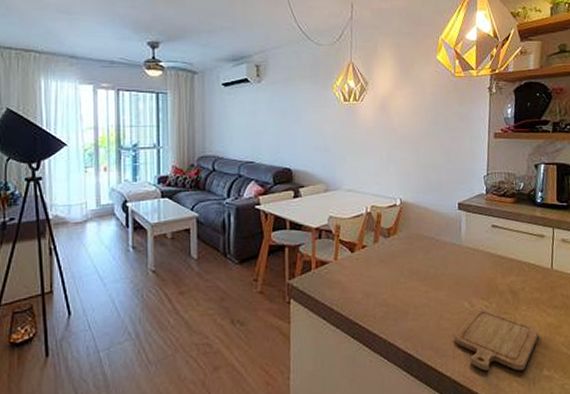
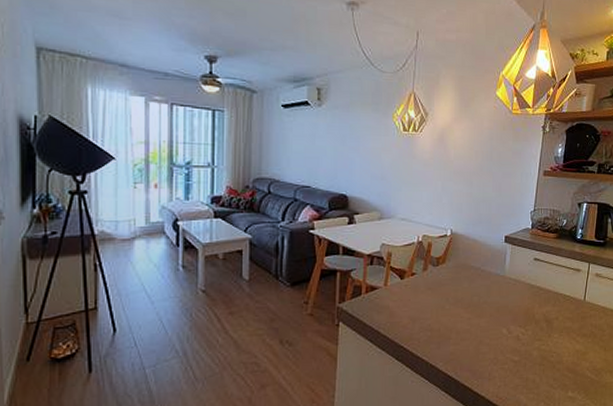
chopping board: present [454,309,539,371] -> none [491,336,567,393]

